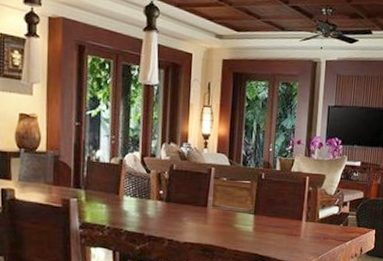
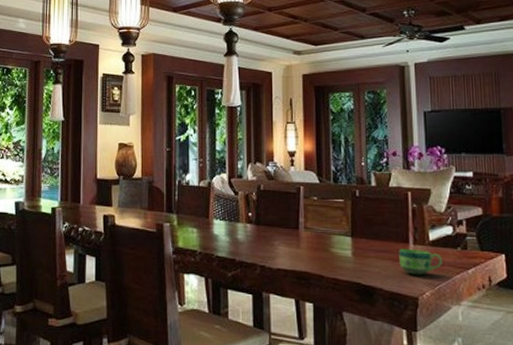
cup: none [292,225,328,247] -> present [399,249,443,275]

